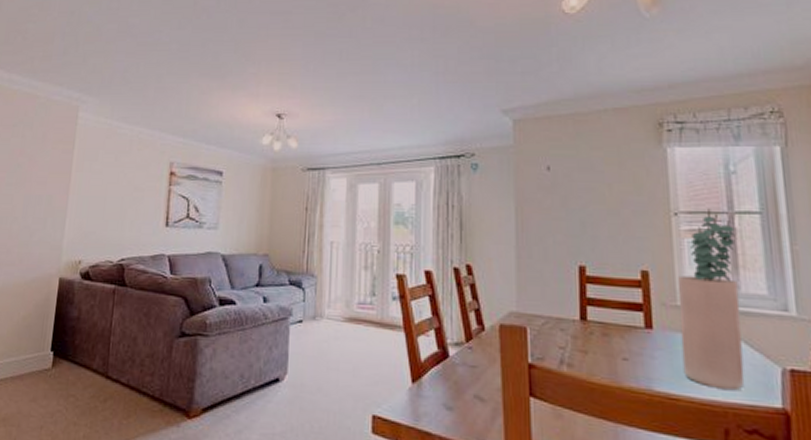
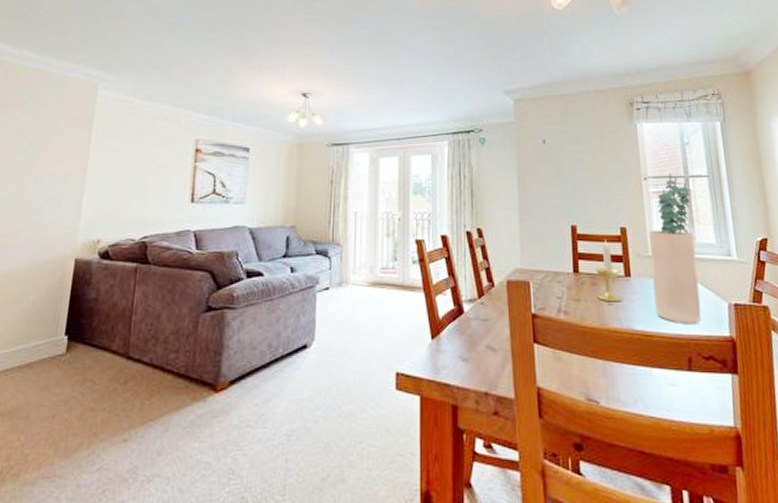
candlestick: none [607,283,640,358] -> present [594,239,621,302]

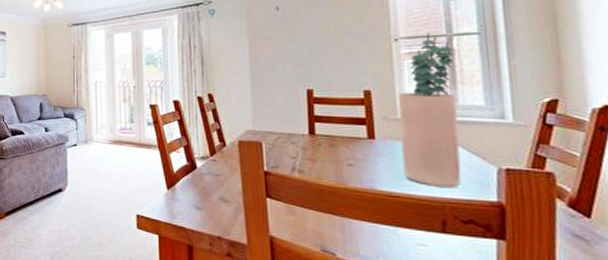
candlestick: present [594,239,621,302] -> none [333,102,363,163]

